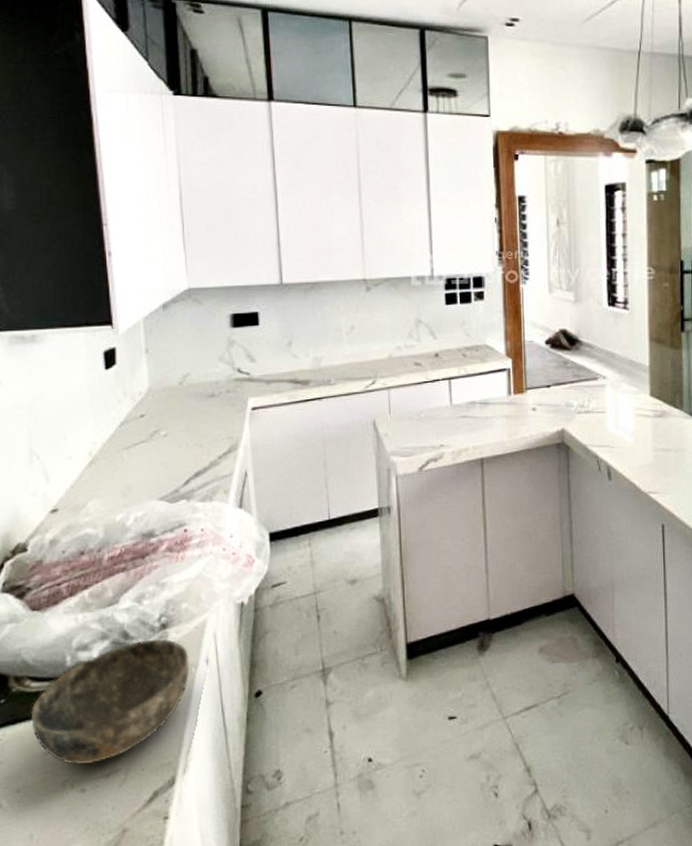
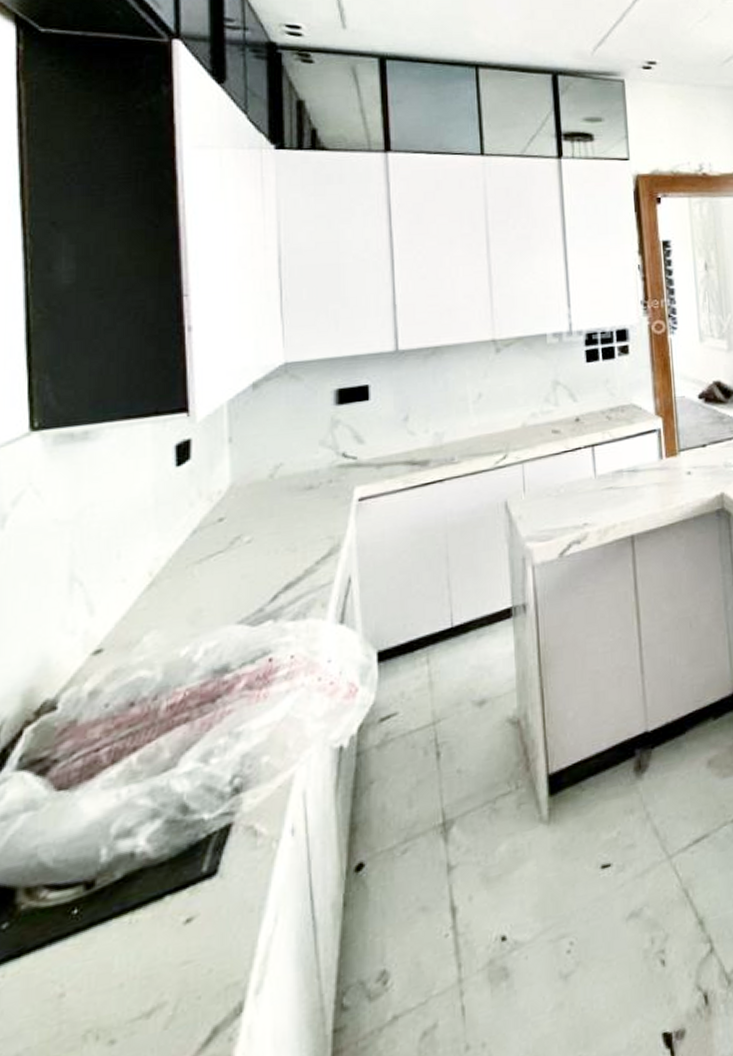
bowl: present [31,638,190,765] -> none [44,807,269,1006]

